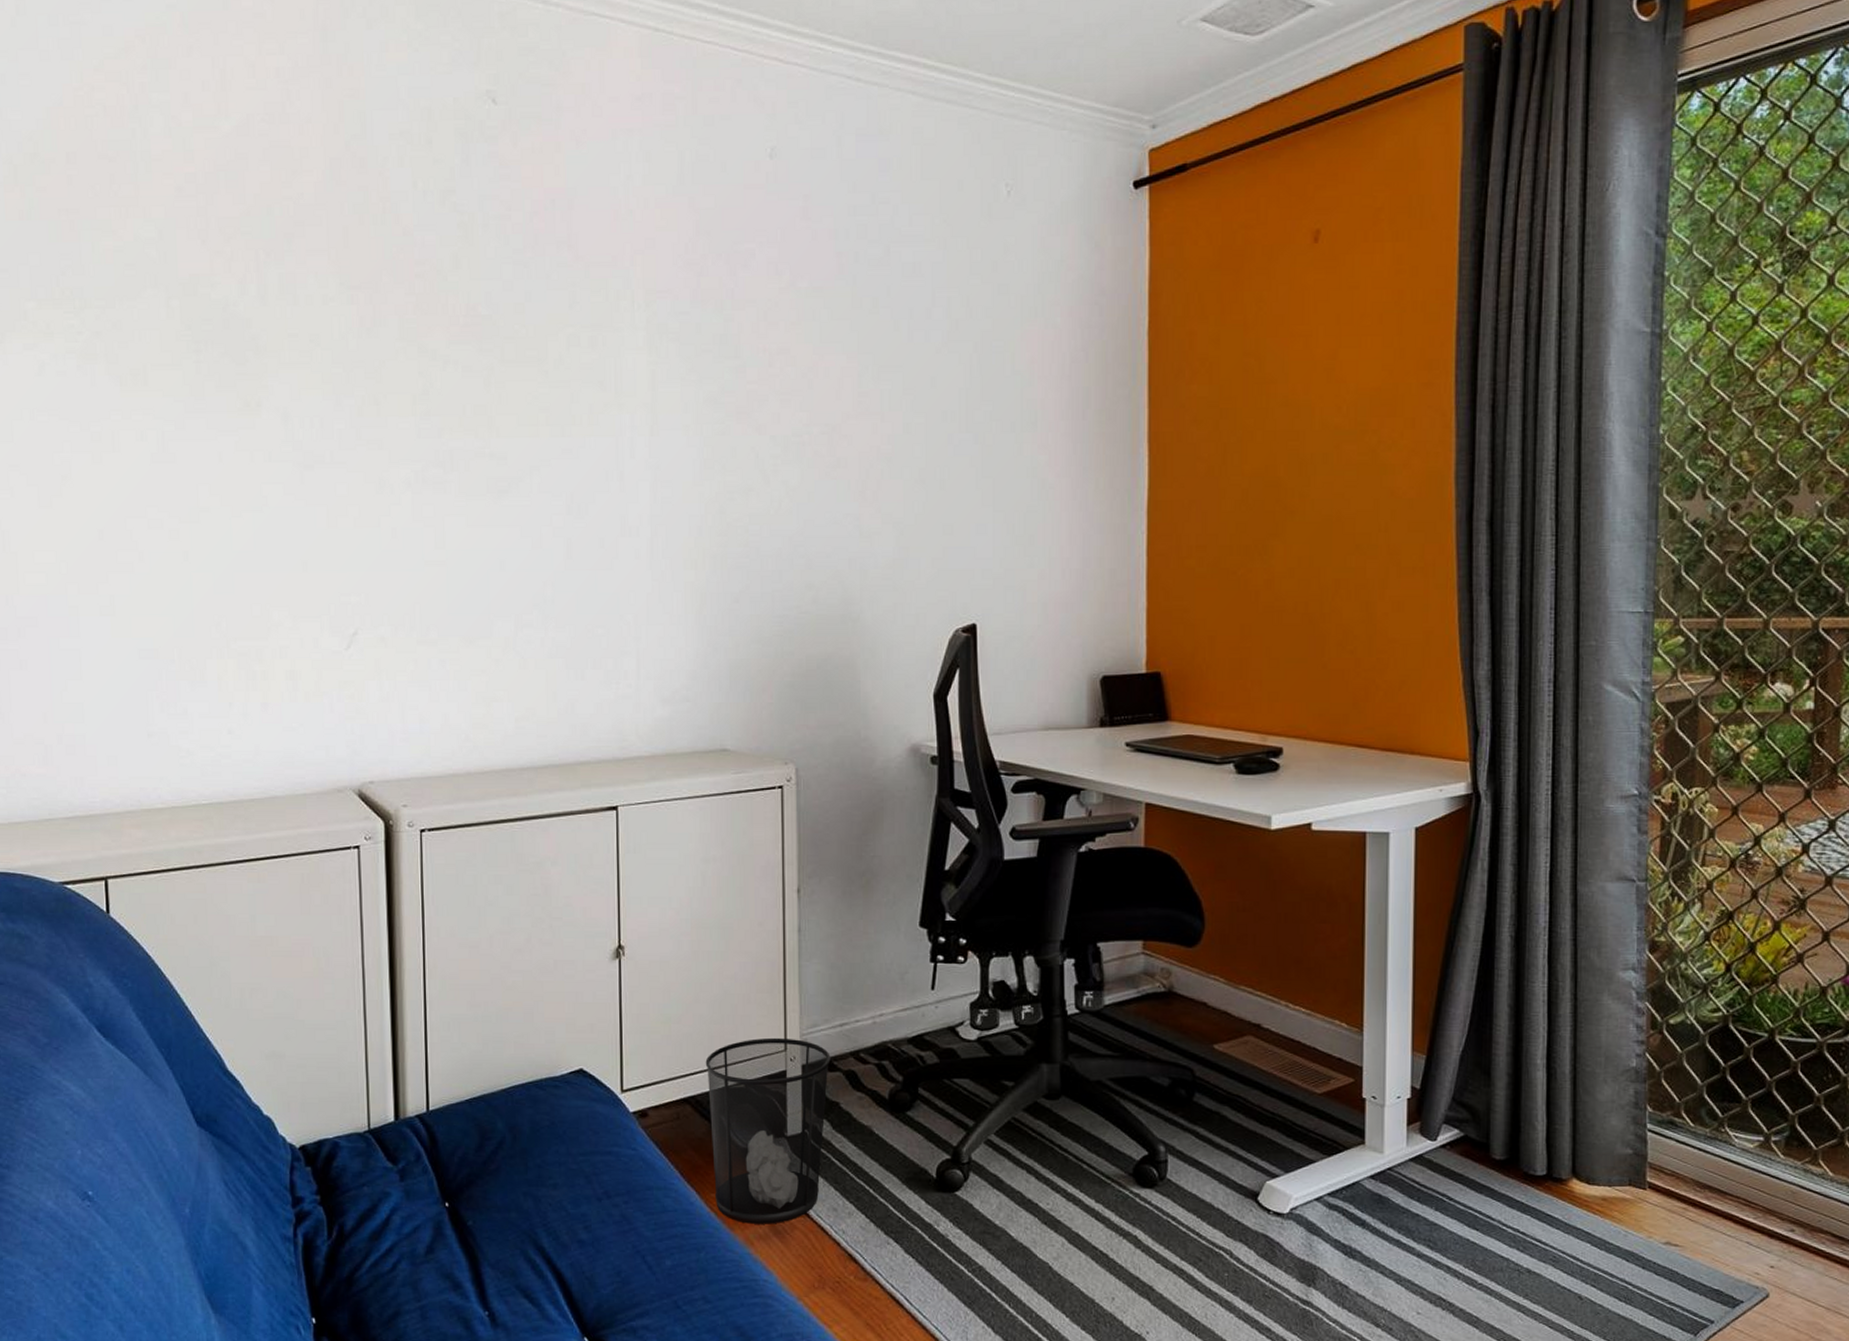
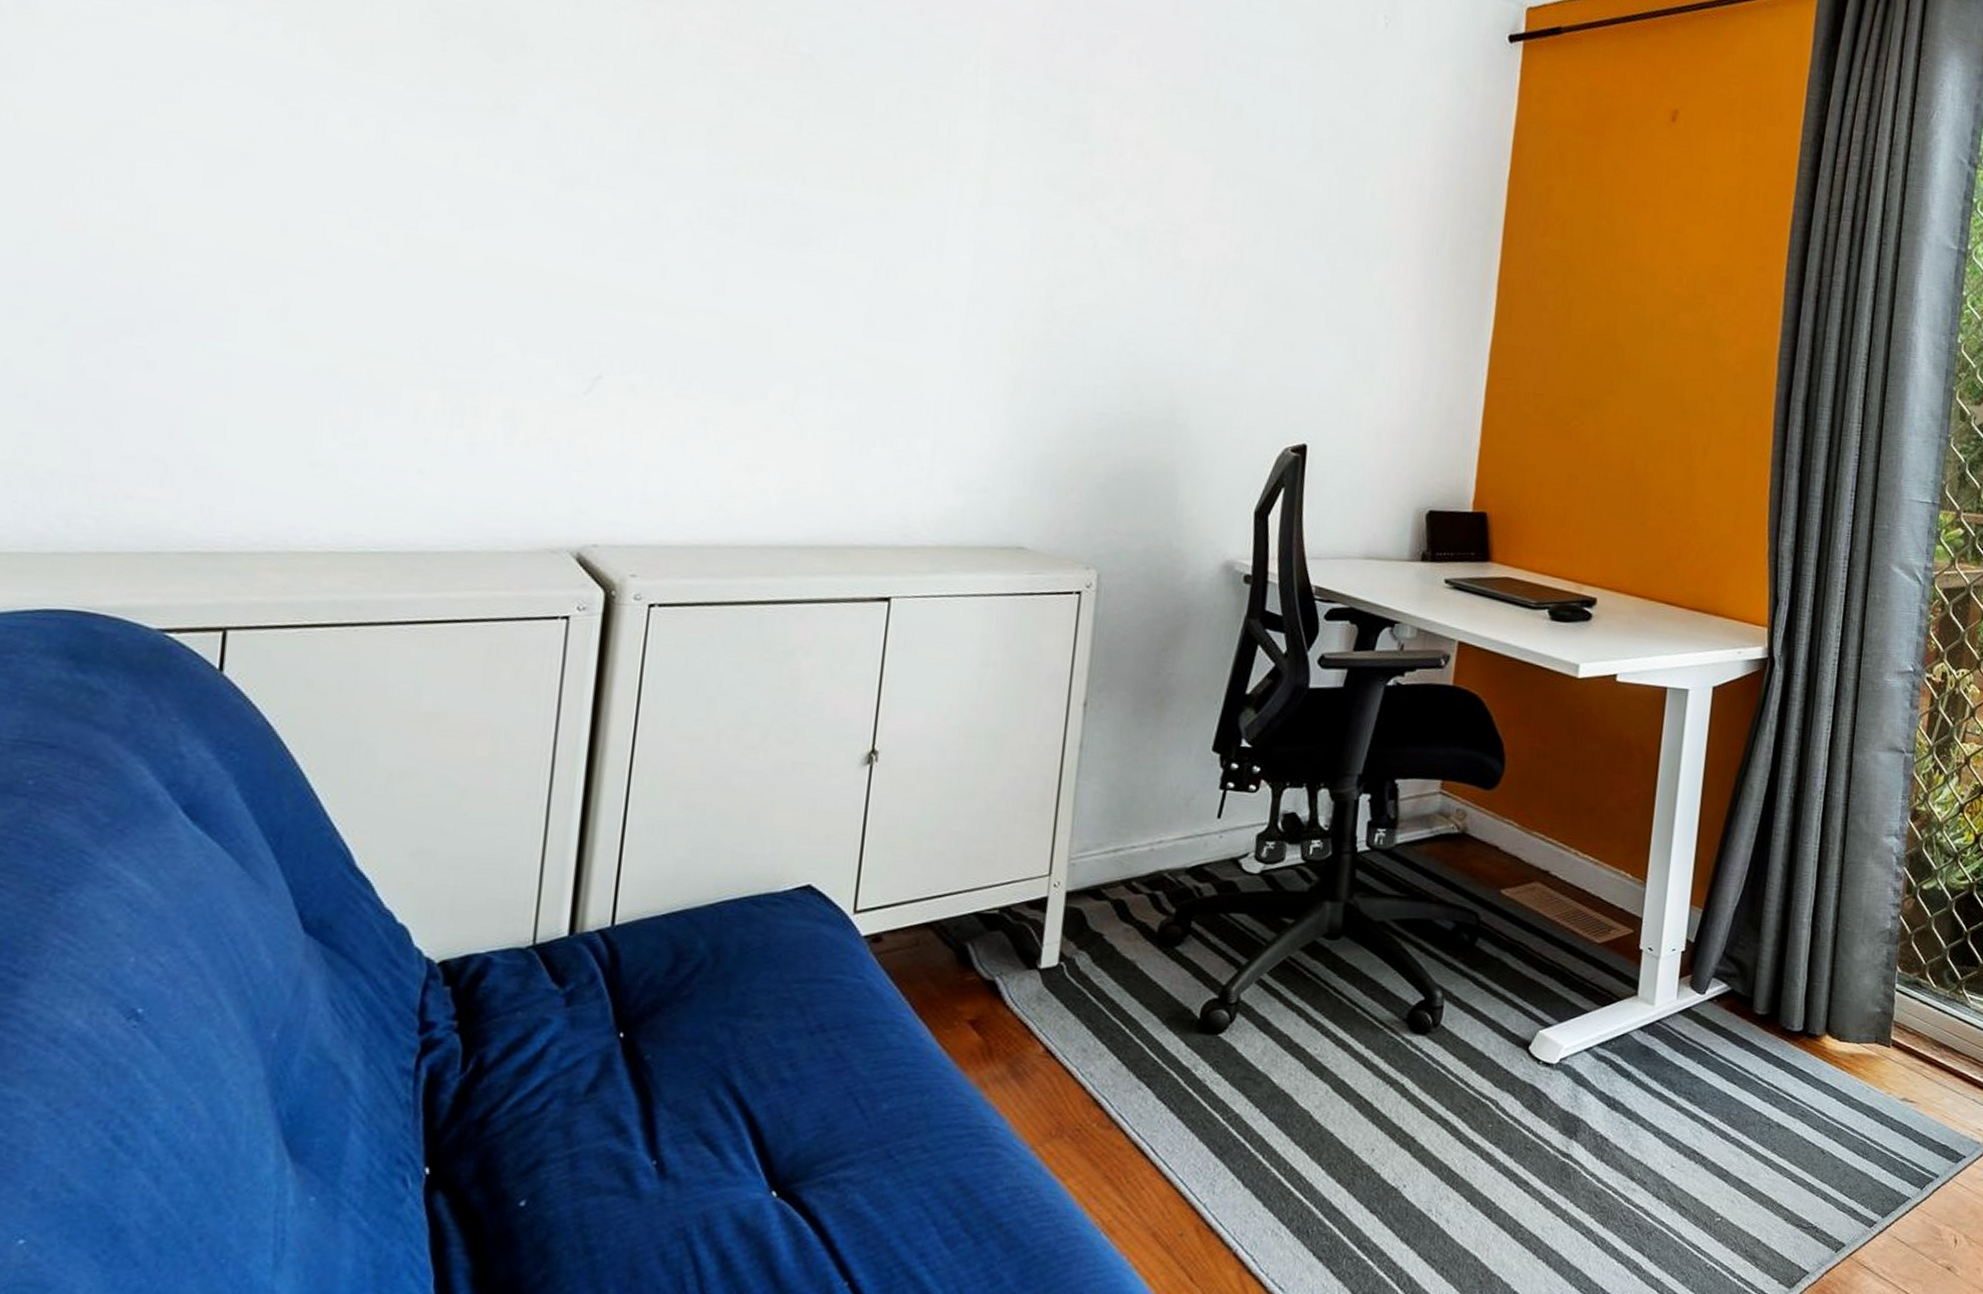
waste bin: present [705,1037,831,1224] -> none [949,860,1100,1065]

